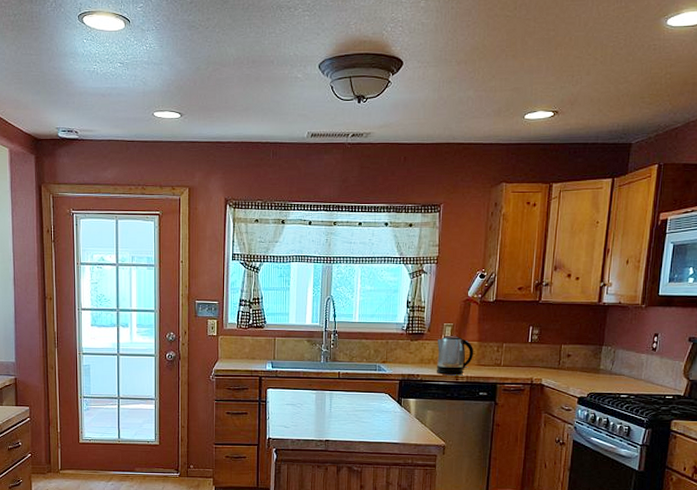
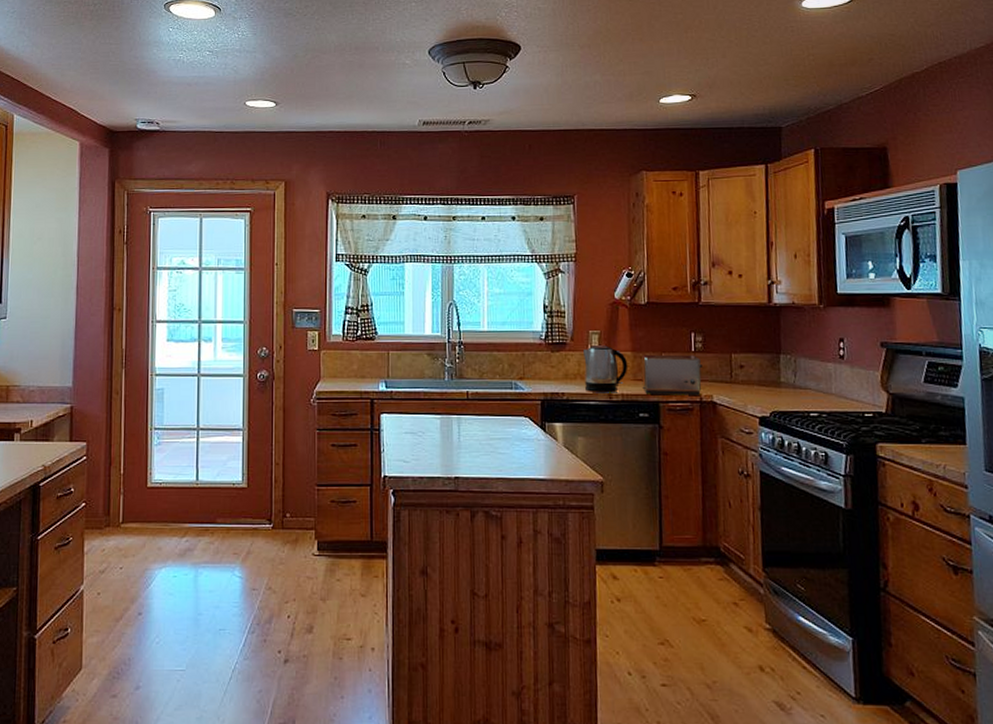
toaster: none [484,344,536,378] -> present [641,354,702,395]

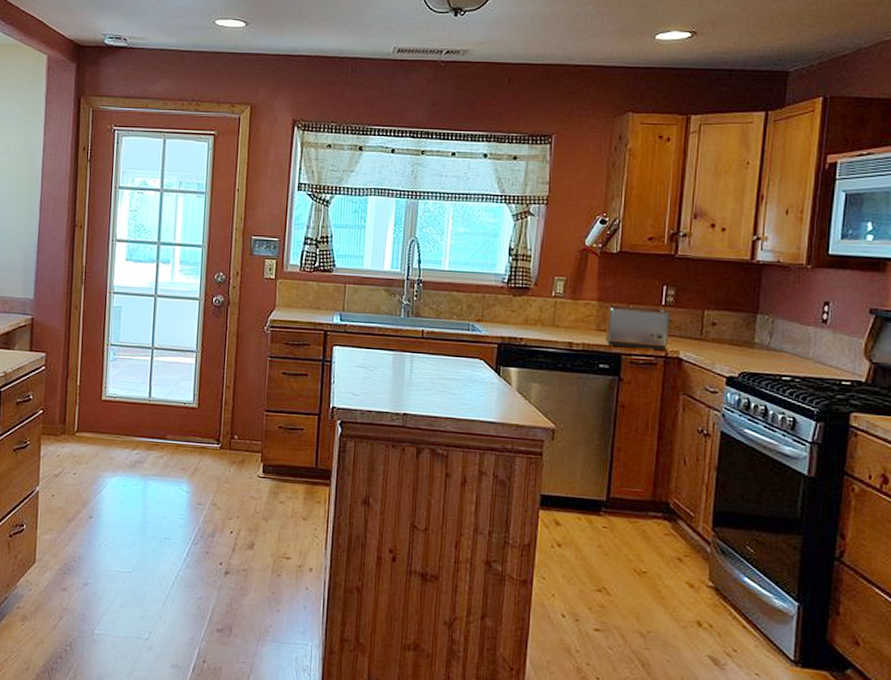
kettle: present [583,345,629,393] -> none [544,292,593,342]

